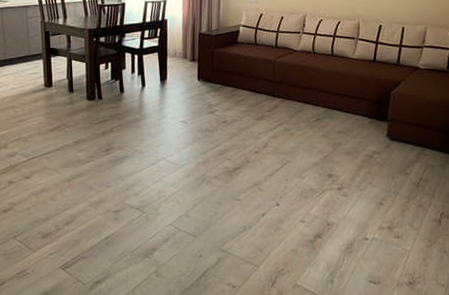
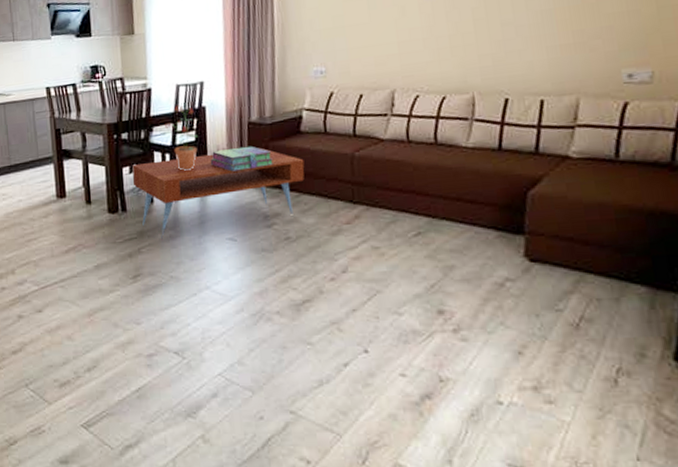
coffee table: none [107,53,240,122] -> present [132,147,305,240]
potted plant: none [134,17,160,69] -> present [164,104,198,171]
stack of books: none [170,51,217,71] -> present [211,145,273,172]

